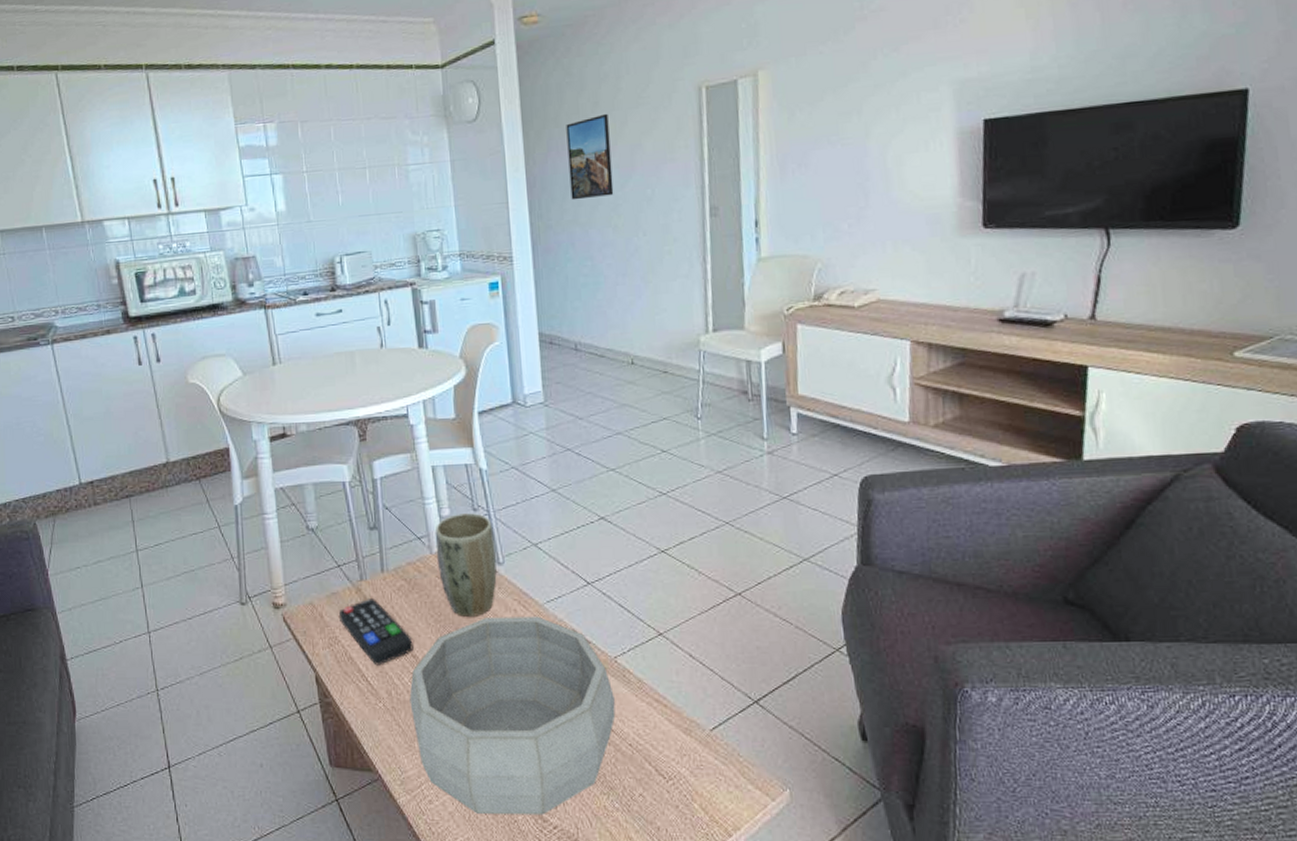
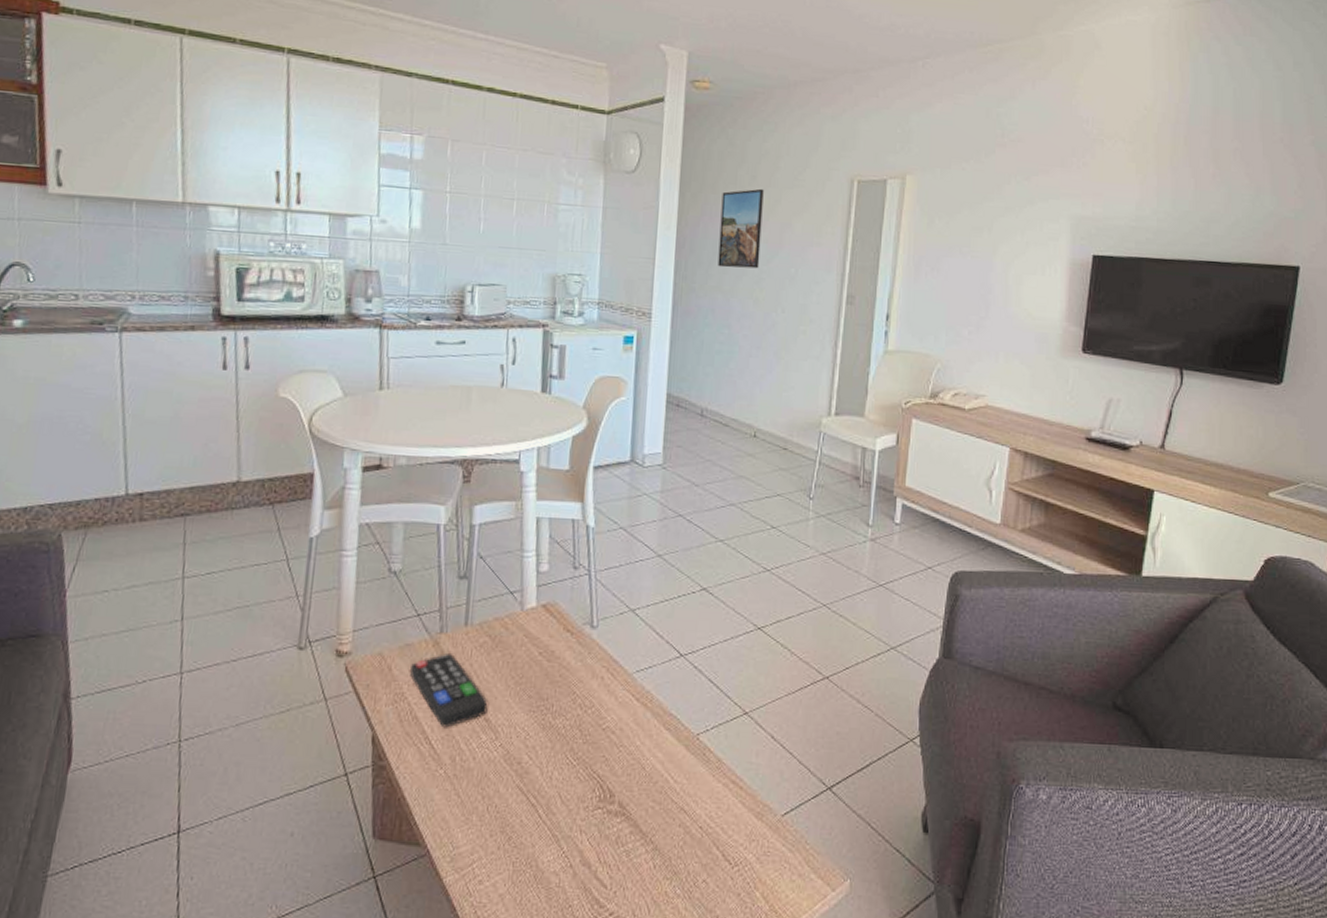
decorative bowl: present [409,616,616,816] -> none [474,683,692,901]
plant pot: present [435,513,497,617] -> none [527,570,592,681]

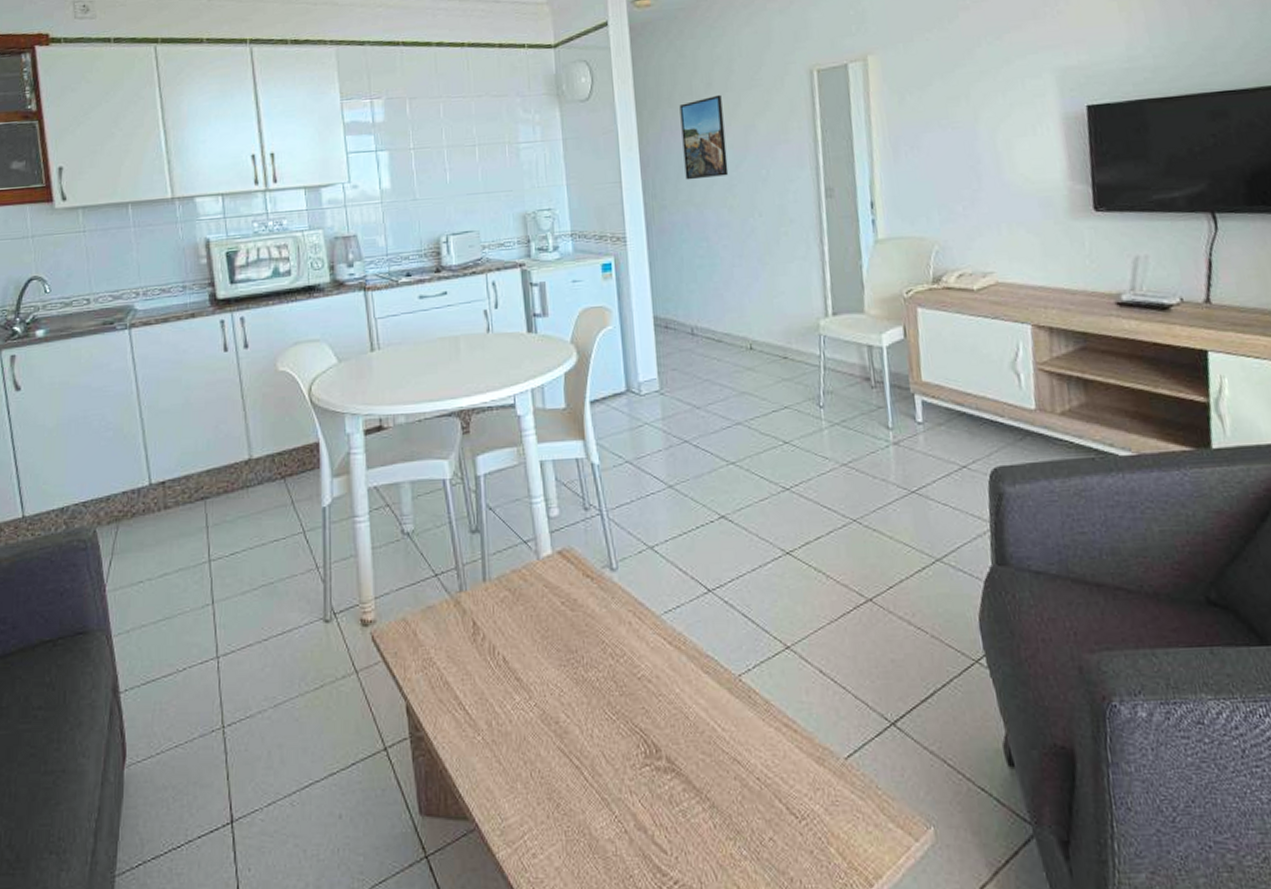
remote control: present [410,654,488,728] -> none [435,612,517,691]

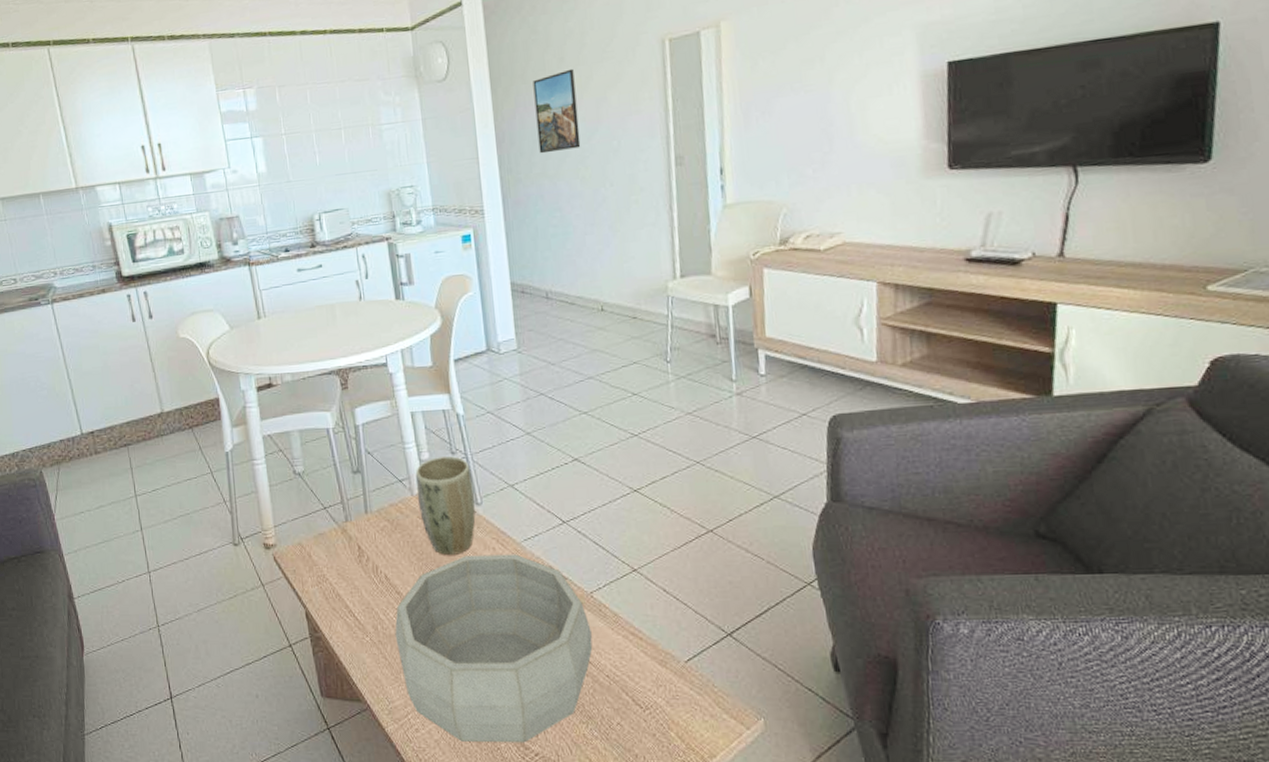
decorative bowl: none [512,629,741,869] -> present [395,554,593,743]
plant pot: none [542,513,610,632] -> present [415,456,476,555]

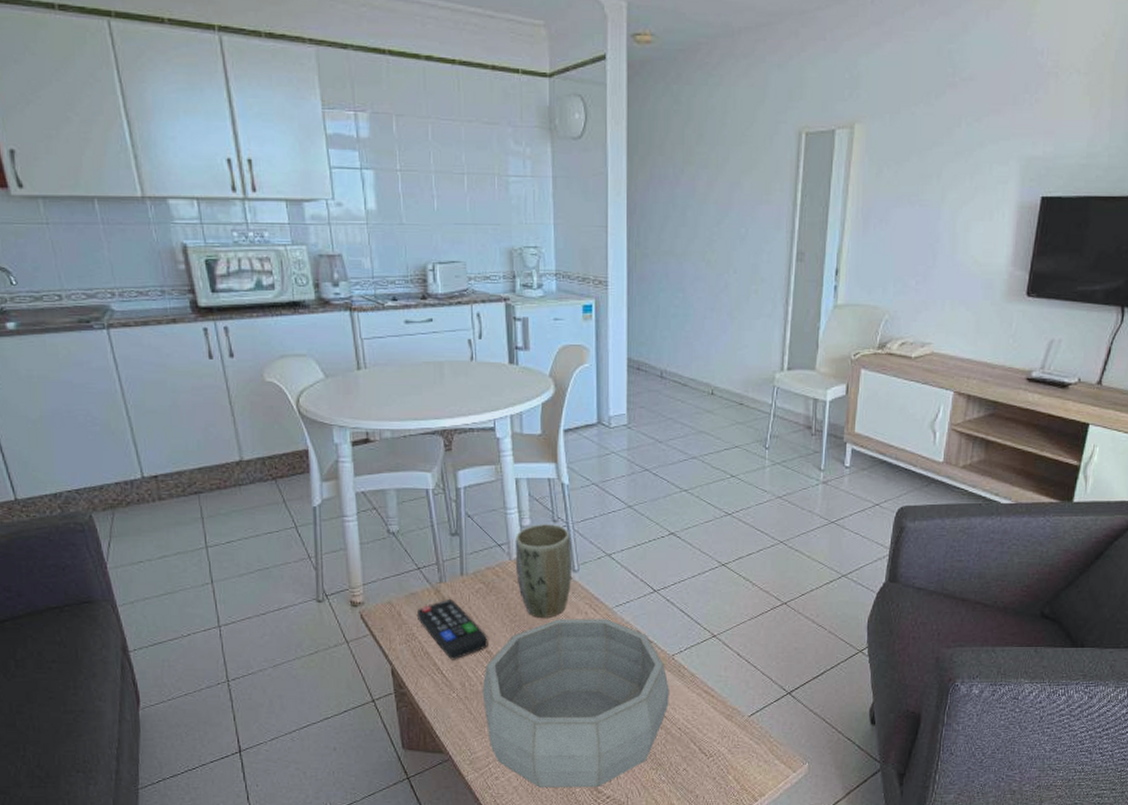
remote control: none [326,539,398,602] -> present [418,599,488,660]
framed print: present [533,68,581,154] -> none [669,147,711,231]

